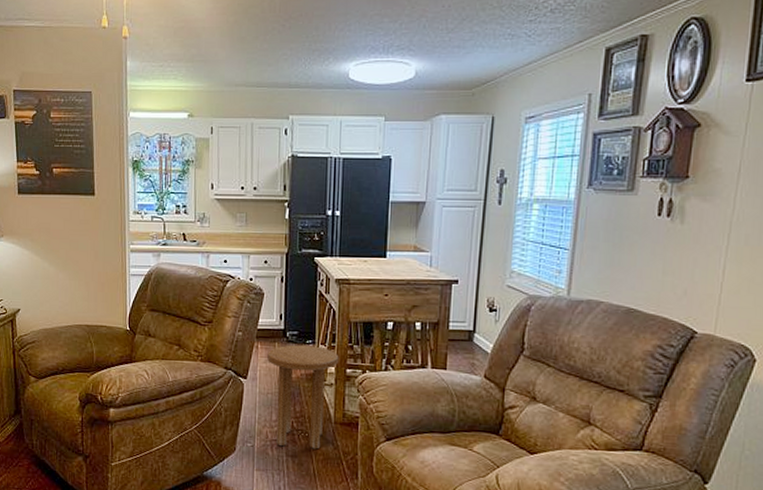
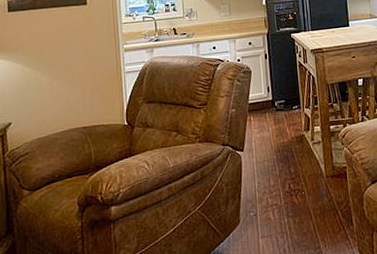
side table: present [266,345,339,450] -> none [259,110,323,210]

